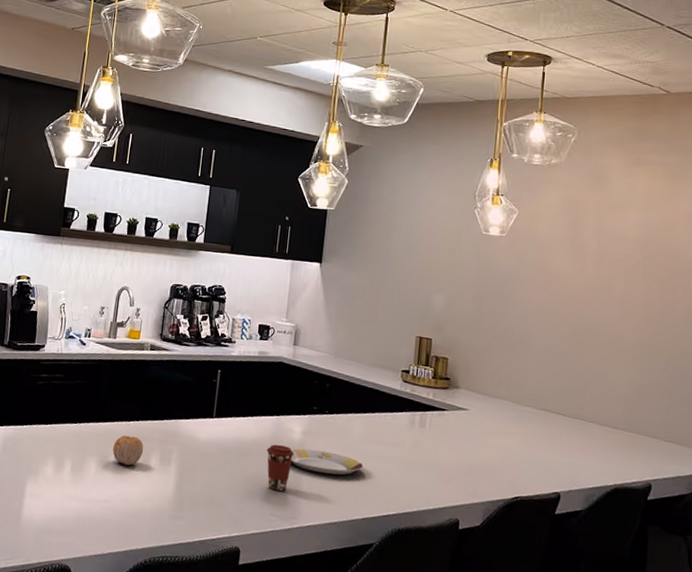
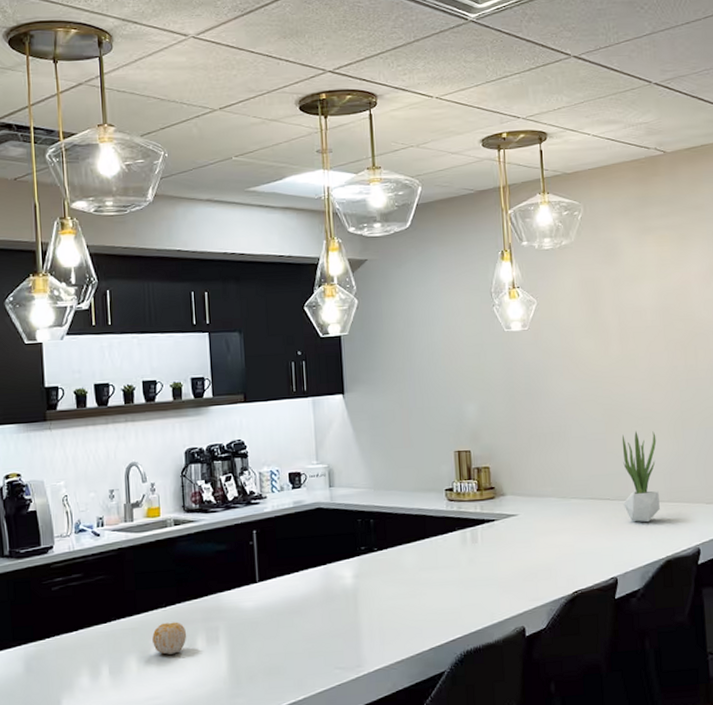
coffee cup: present [266,444,294,491] -> none [319,594,349,642]
plate: present [290,448,365,475] -> none [344,589,424,614]
potted plant: none [577,354,621,445] -> present [621,431,660,522]

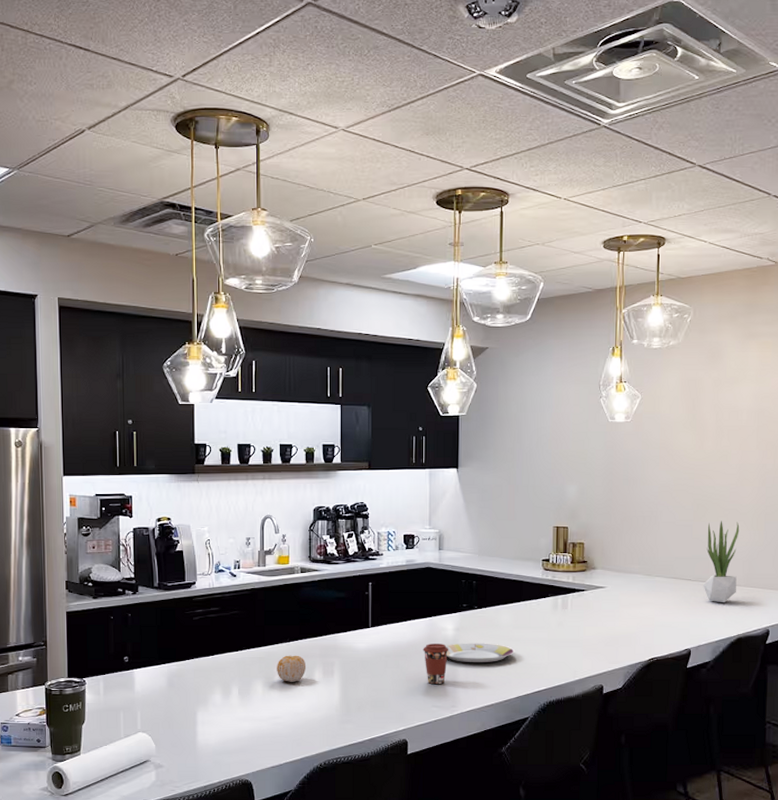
coffee cup: none [319,594,349,642] -> present [423,644,449,684]
plate: none [344,589,424,614] -> present [445,643,515,663]

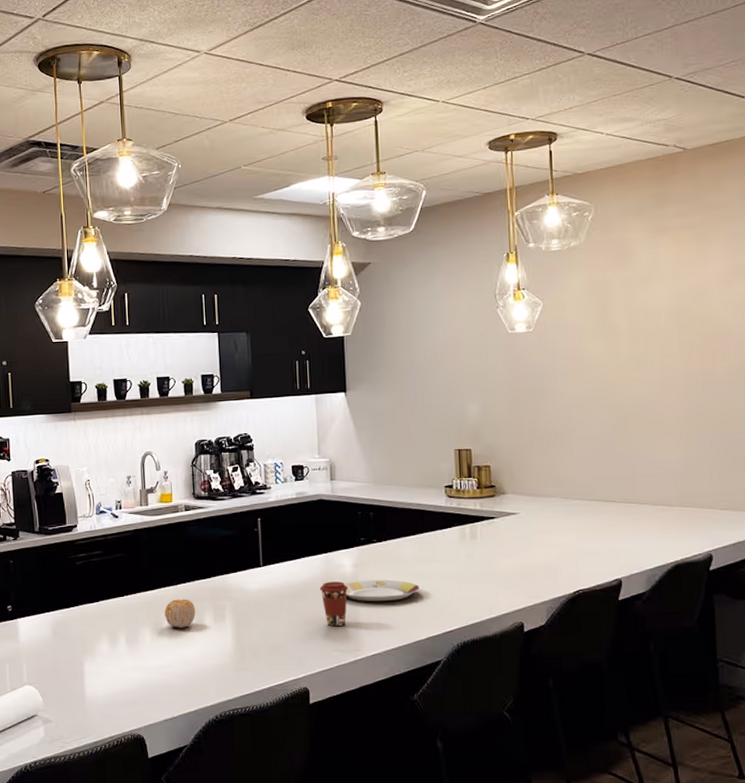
potted plant: present [703,521,740,602] -> none [630,434,669,525]

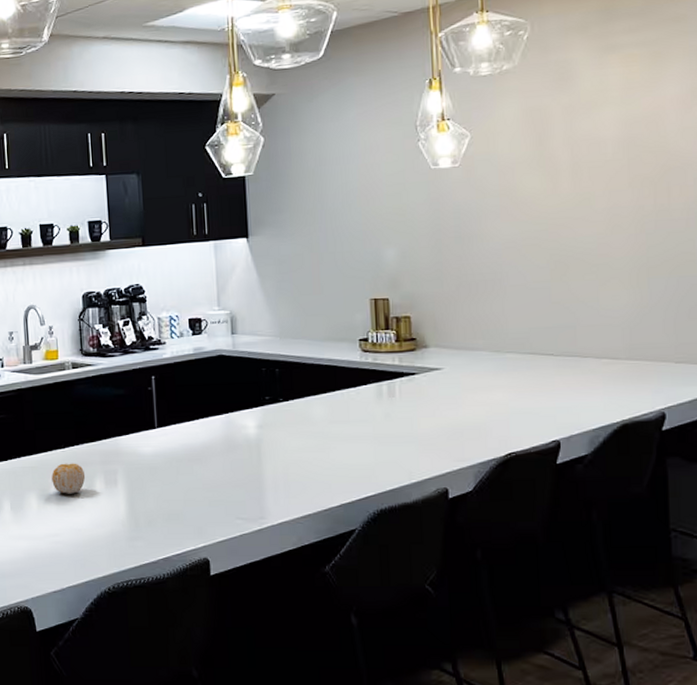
coffee cup: present [319,582,349,626] -> none [220,444,252,492]
plate: present [343,579,422,602] -> none [246,441,334,466]

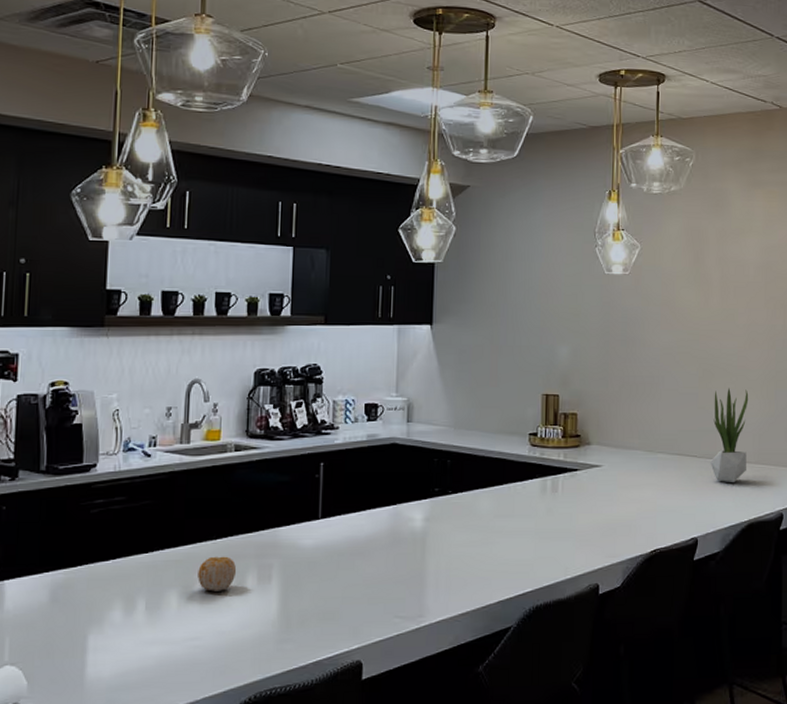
potted plant: none [570,279,616,381] -> present [710,388,749,482]

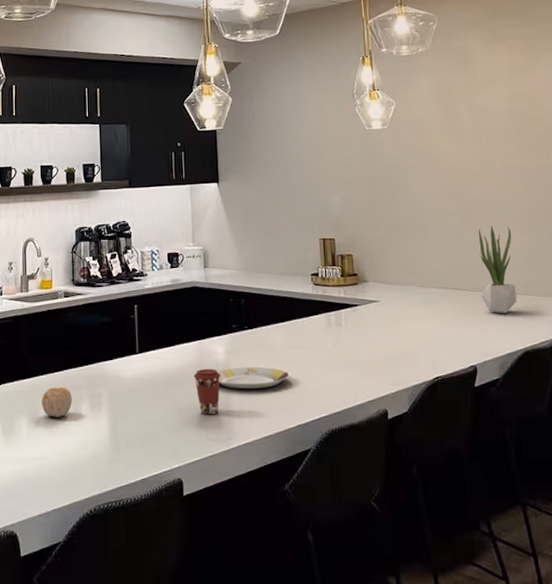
coffee cup: none [384,538,417,588] -> present [193,369,221,414]
plate: none [412,535,497,561] -> present [216,366,291,390]

